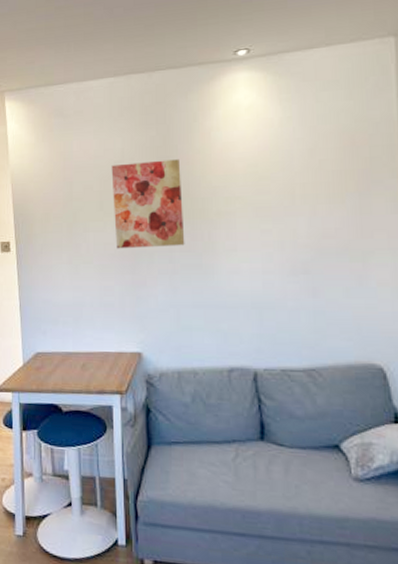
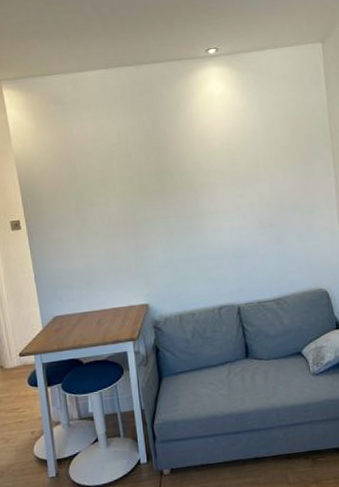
wall art: present [111,159,185,249] -> none [110,140,178,219]

